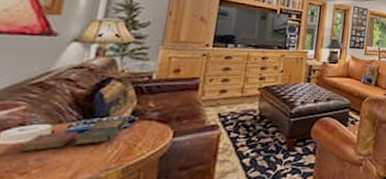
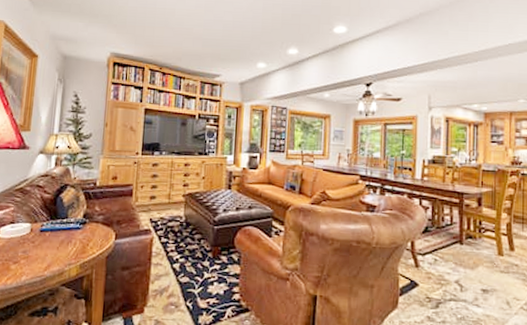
book: present [20,120,129,151] -> none [12,221,82,245]

